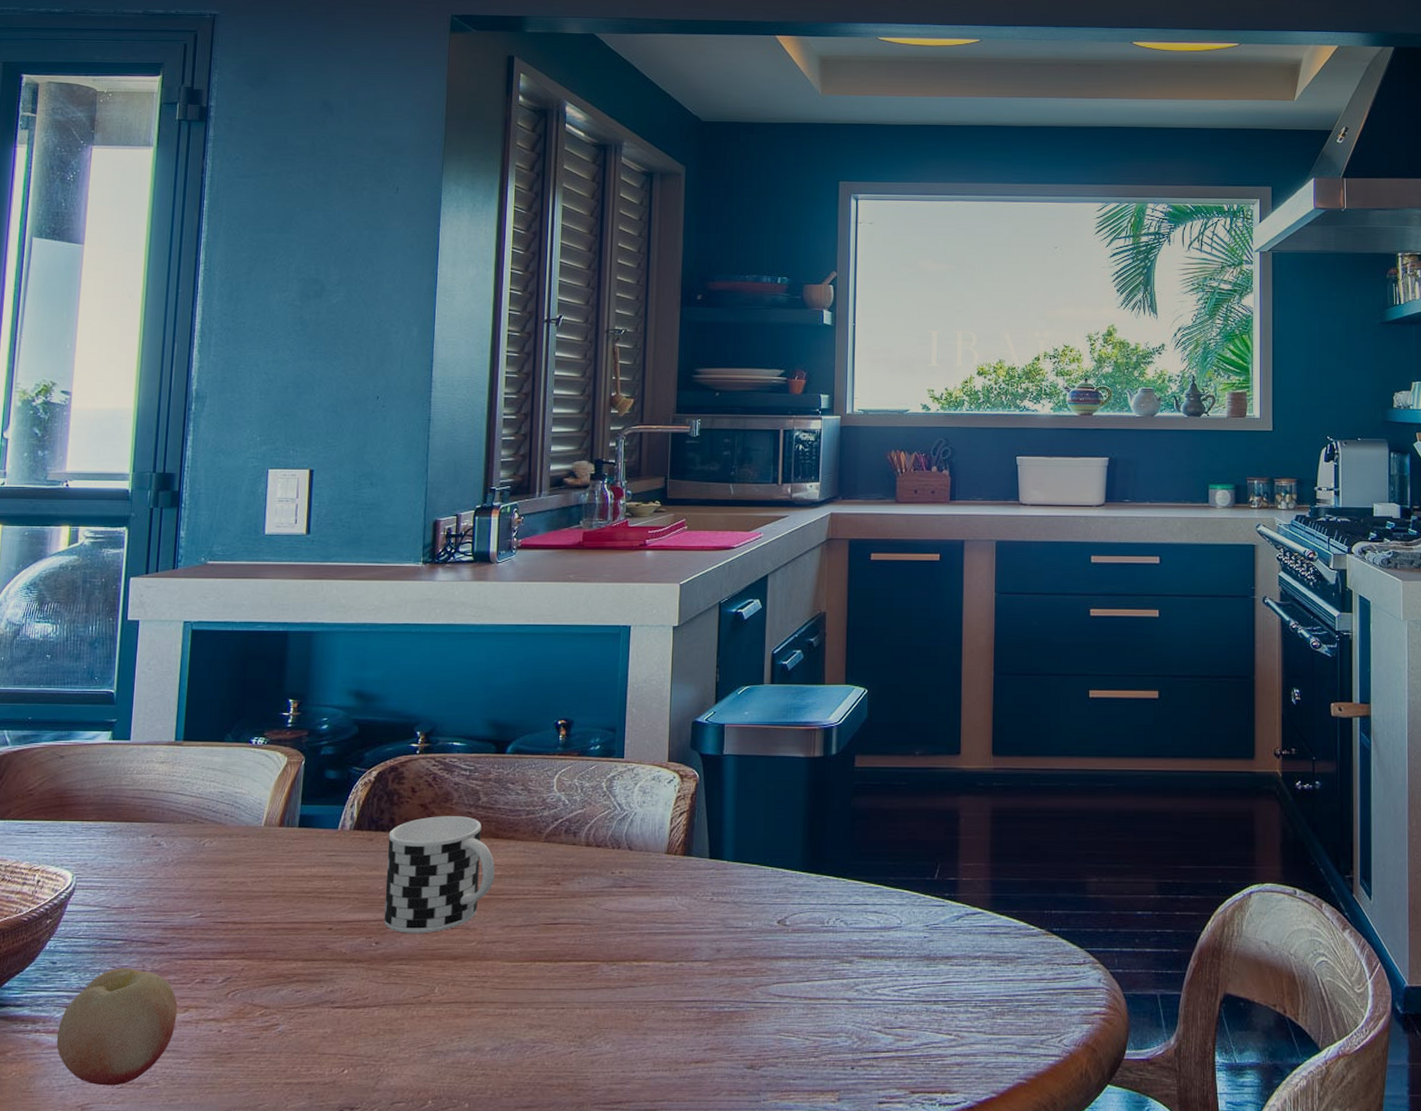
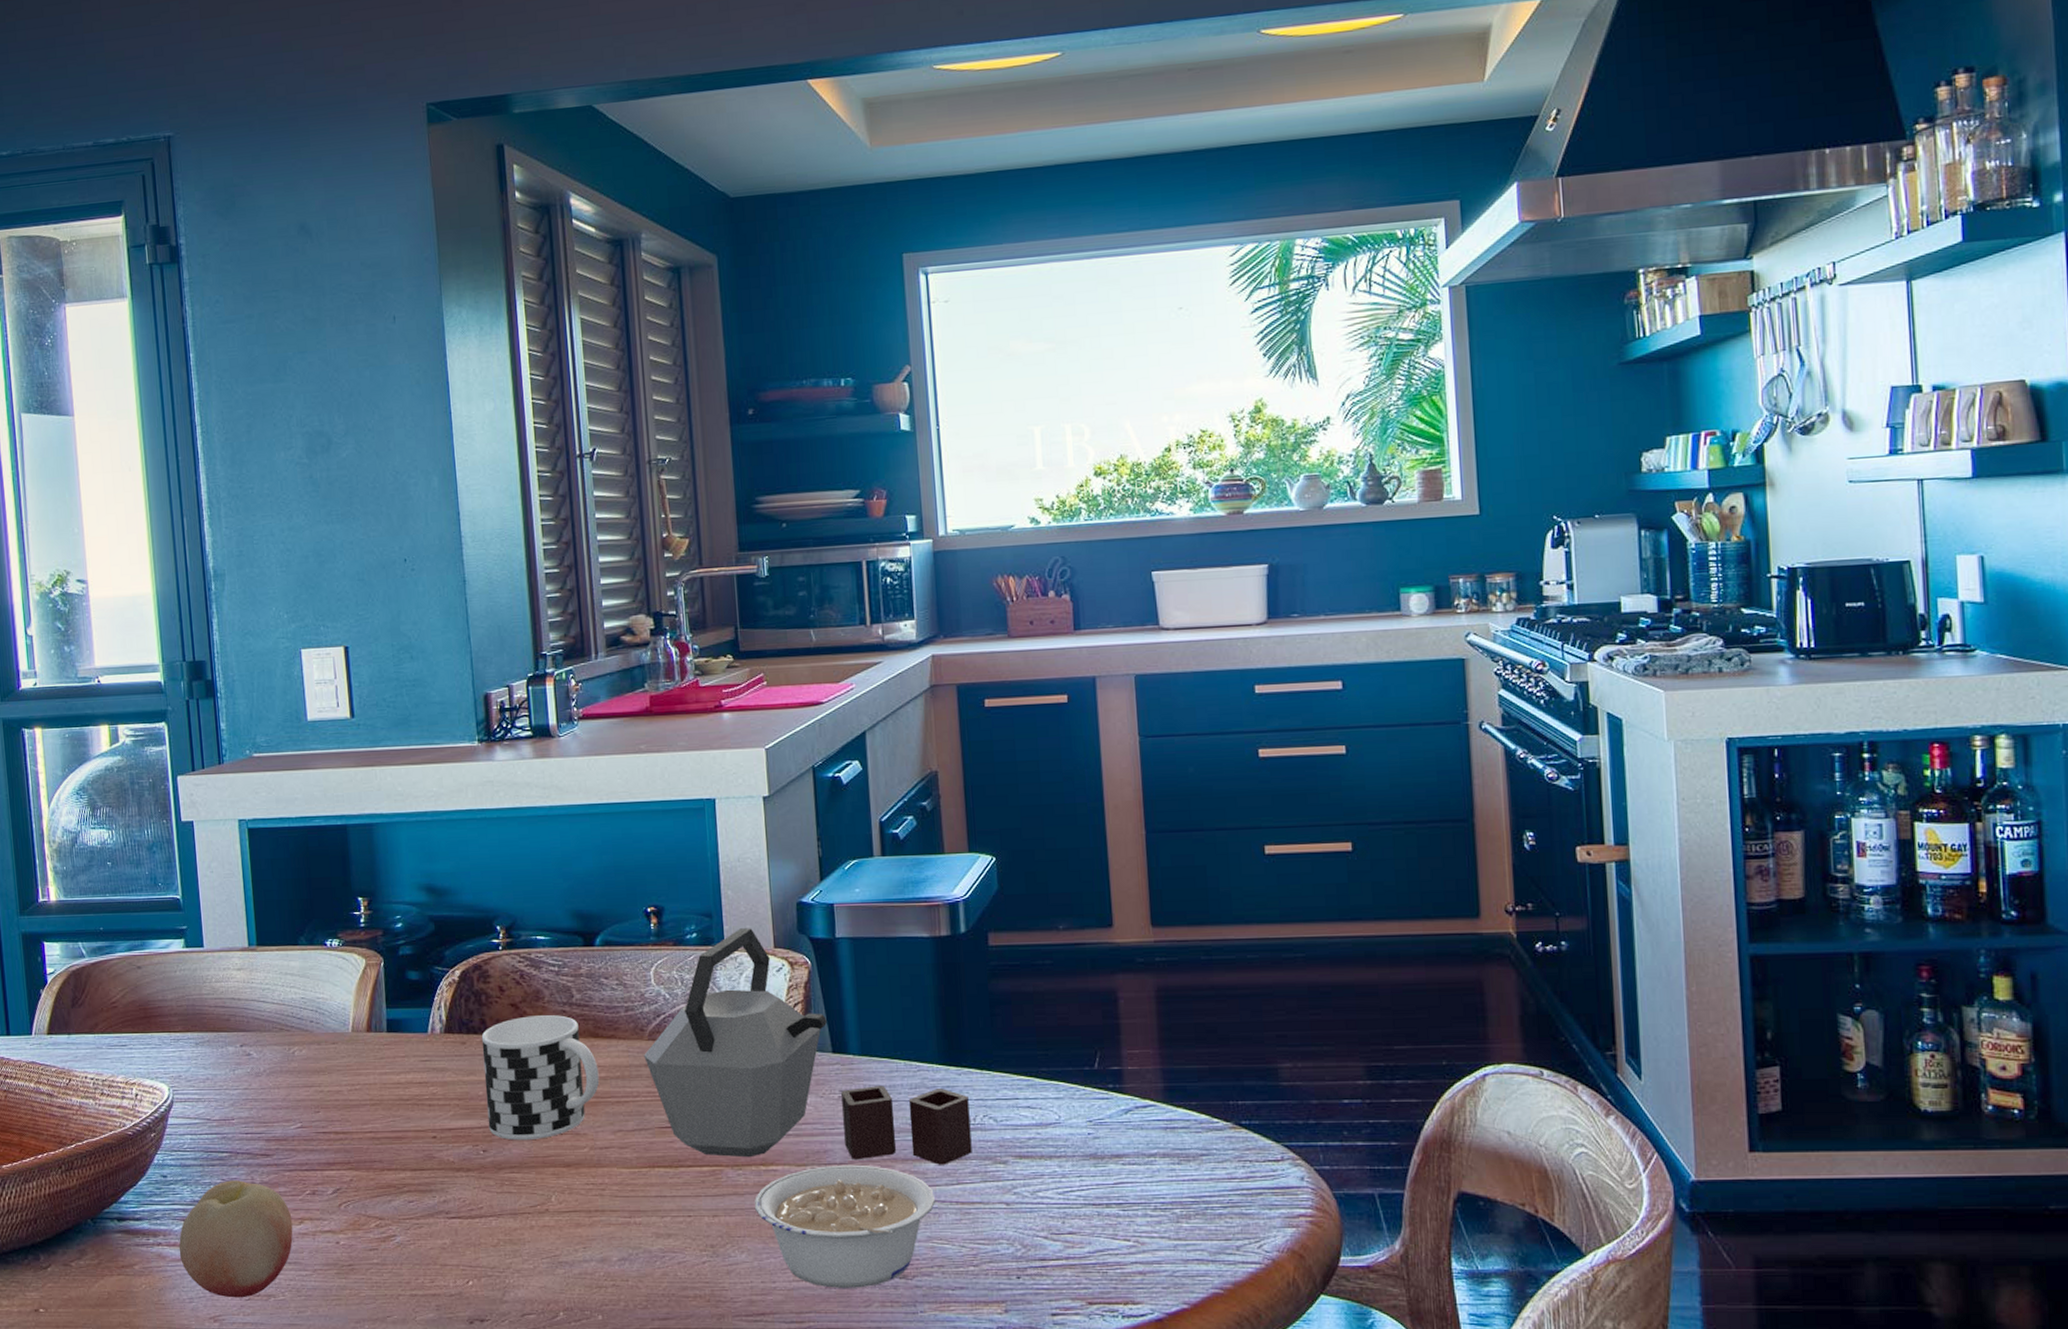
kettle: none [539,743,824,963] -> present [644,928,972,1165]
legume: none [624,962,786,1079] -> present [755,1164,935,1289]

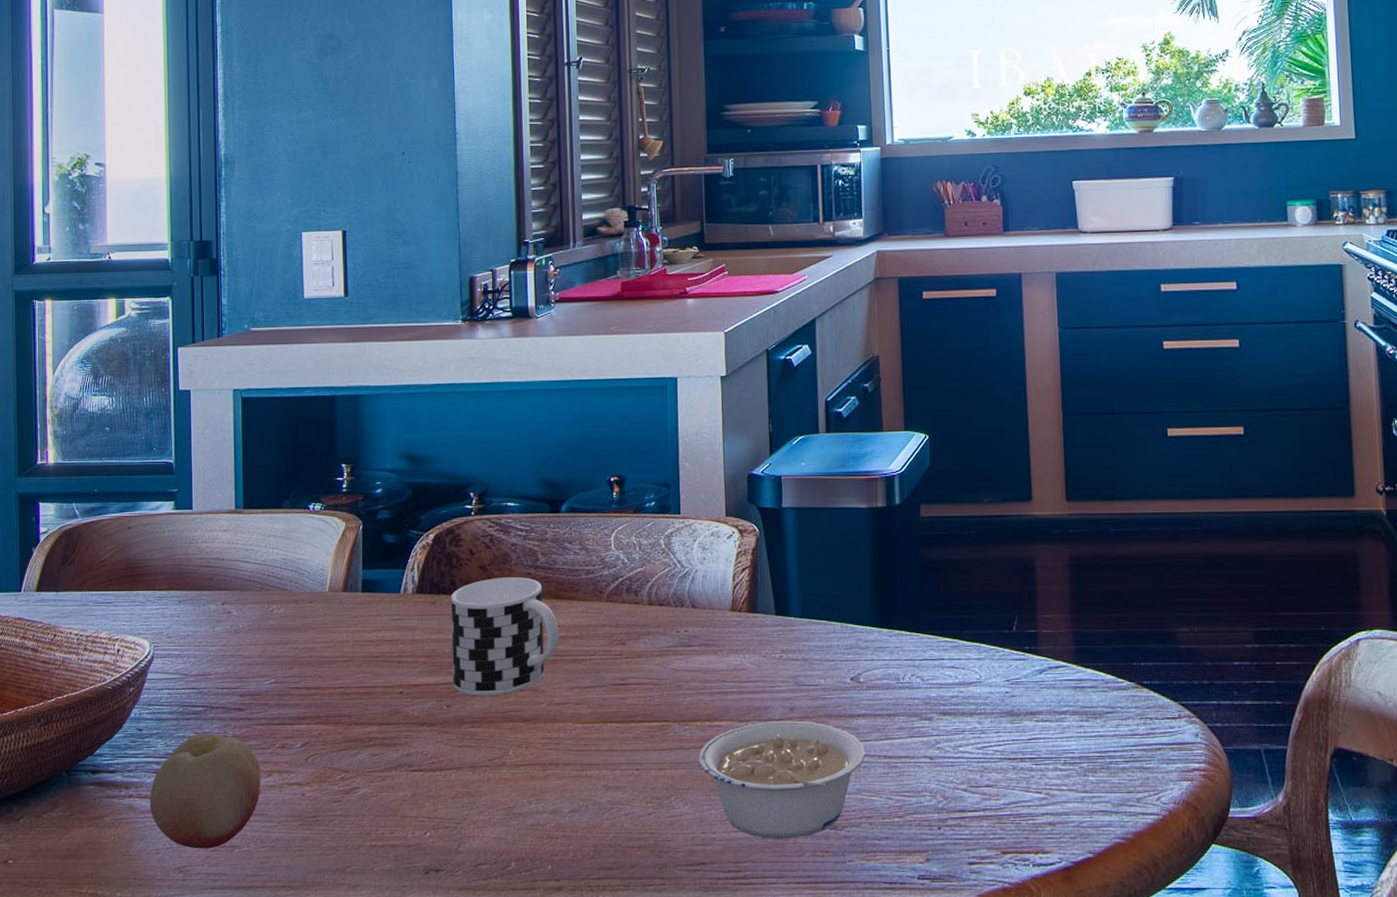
kettle: present [644,928,972,1165] -> none [602,497,900,721]

